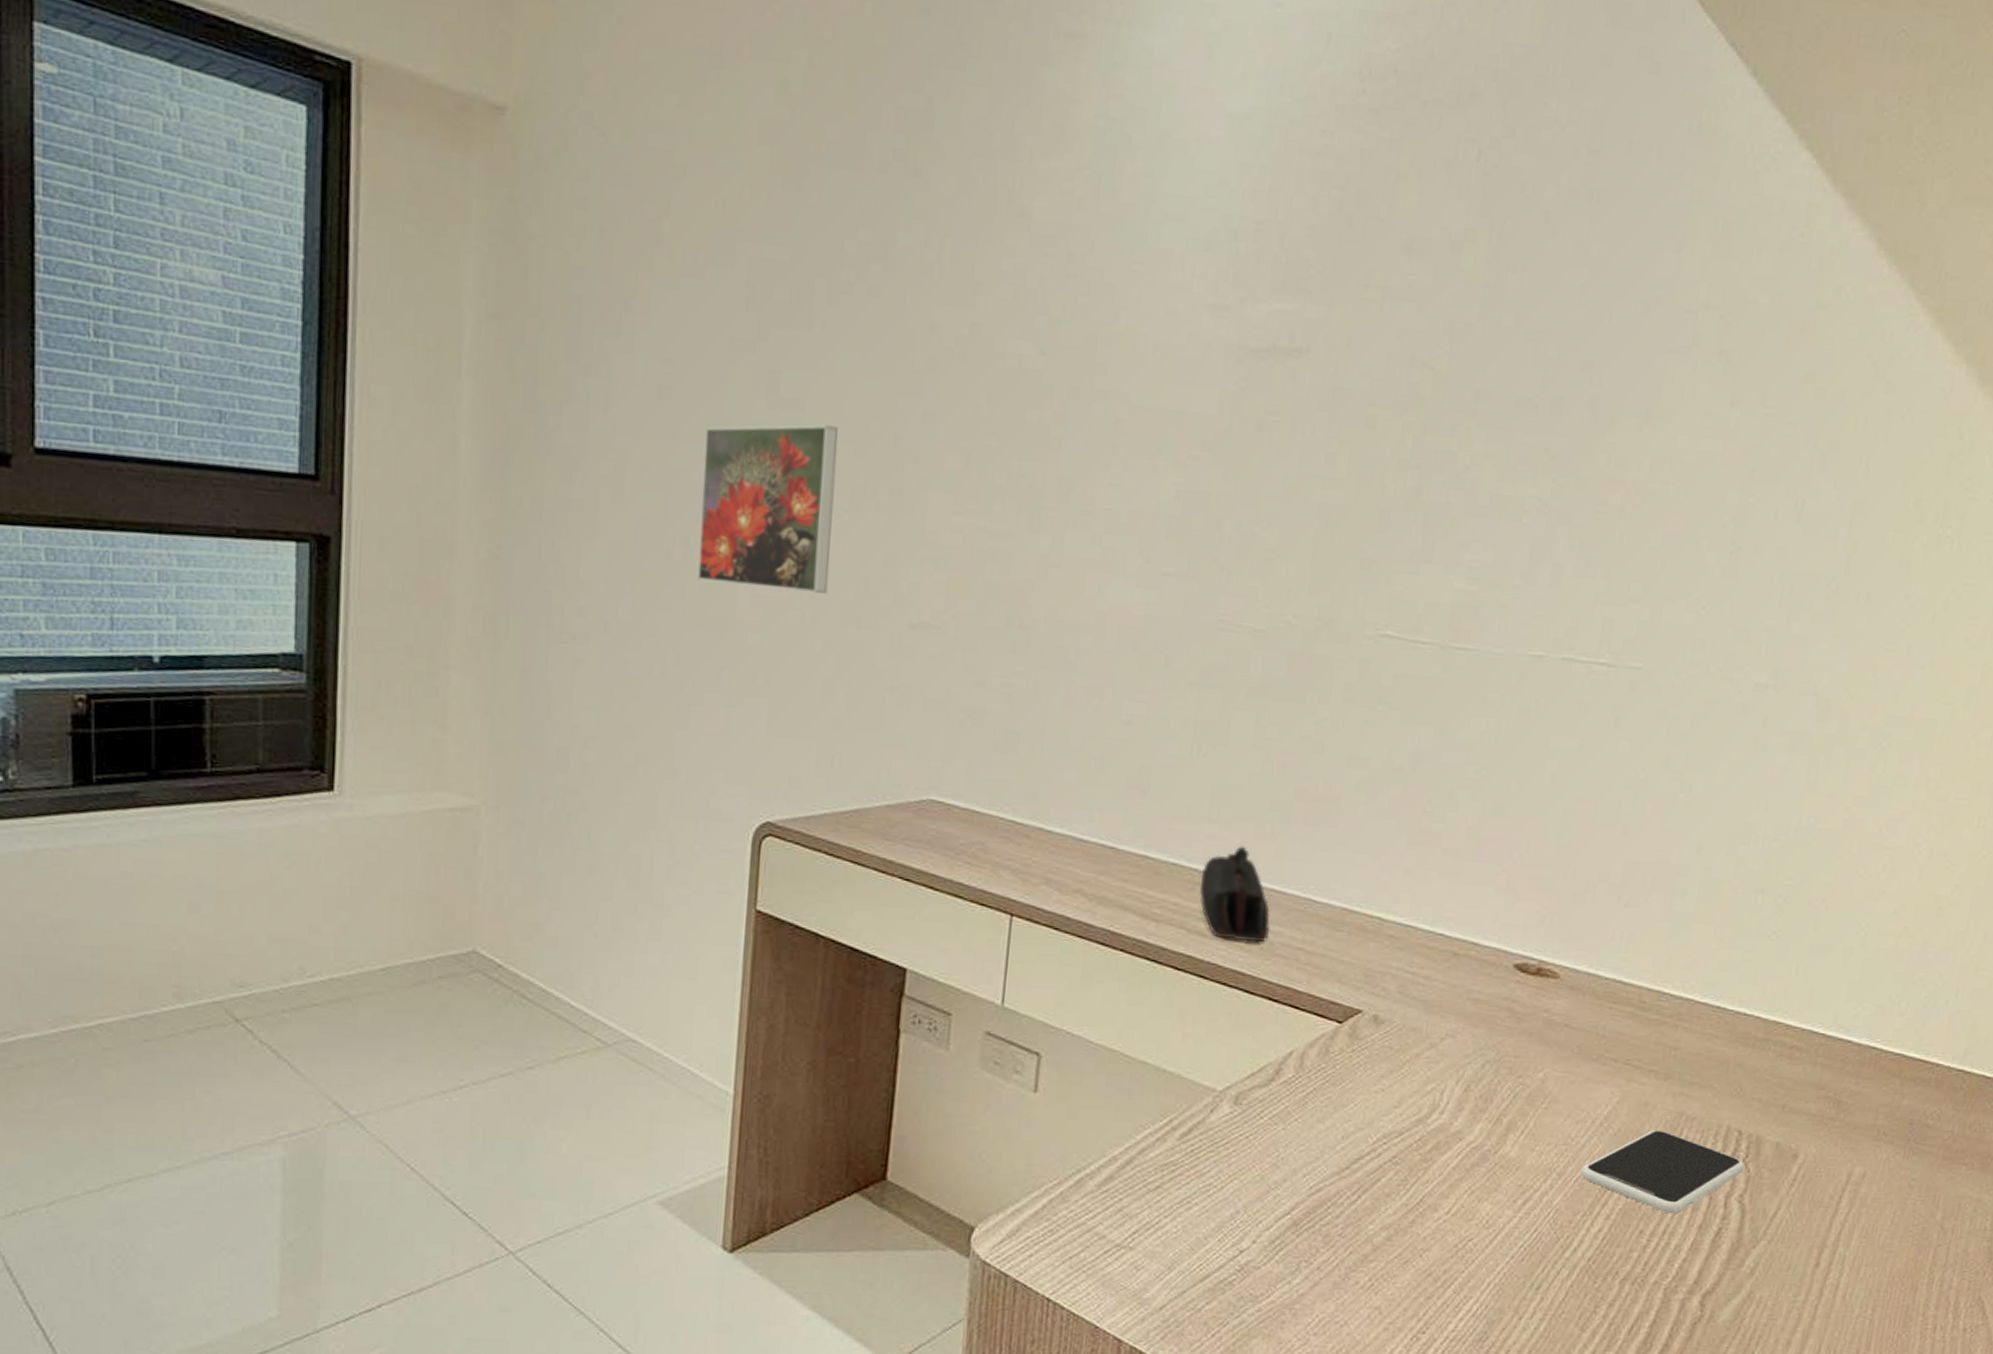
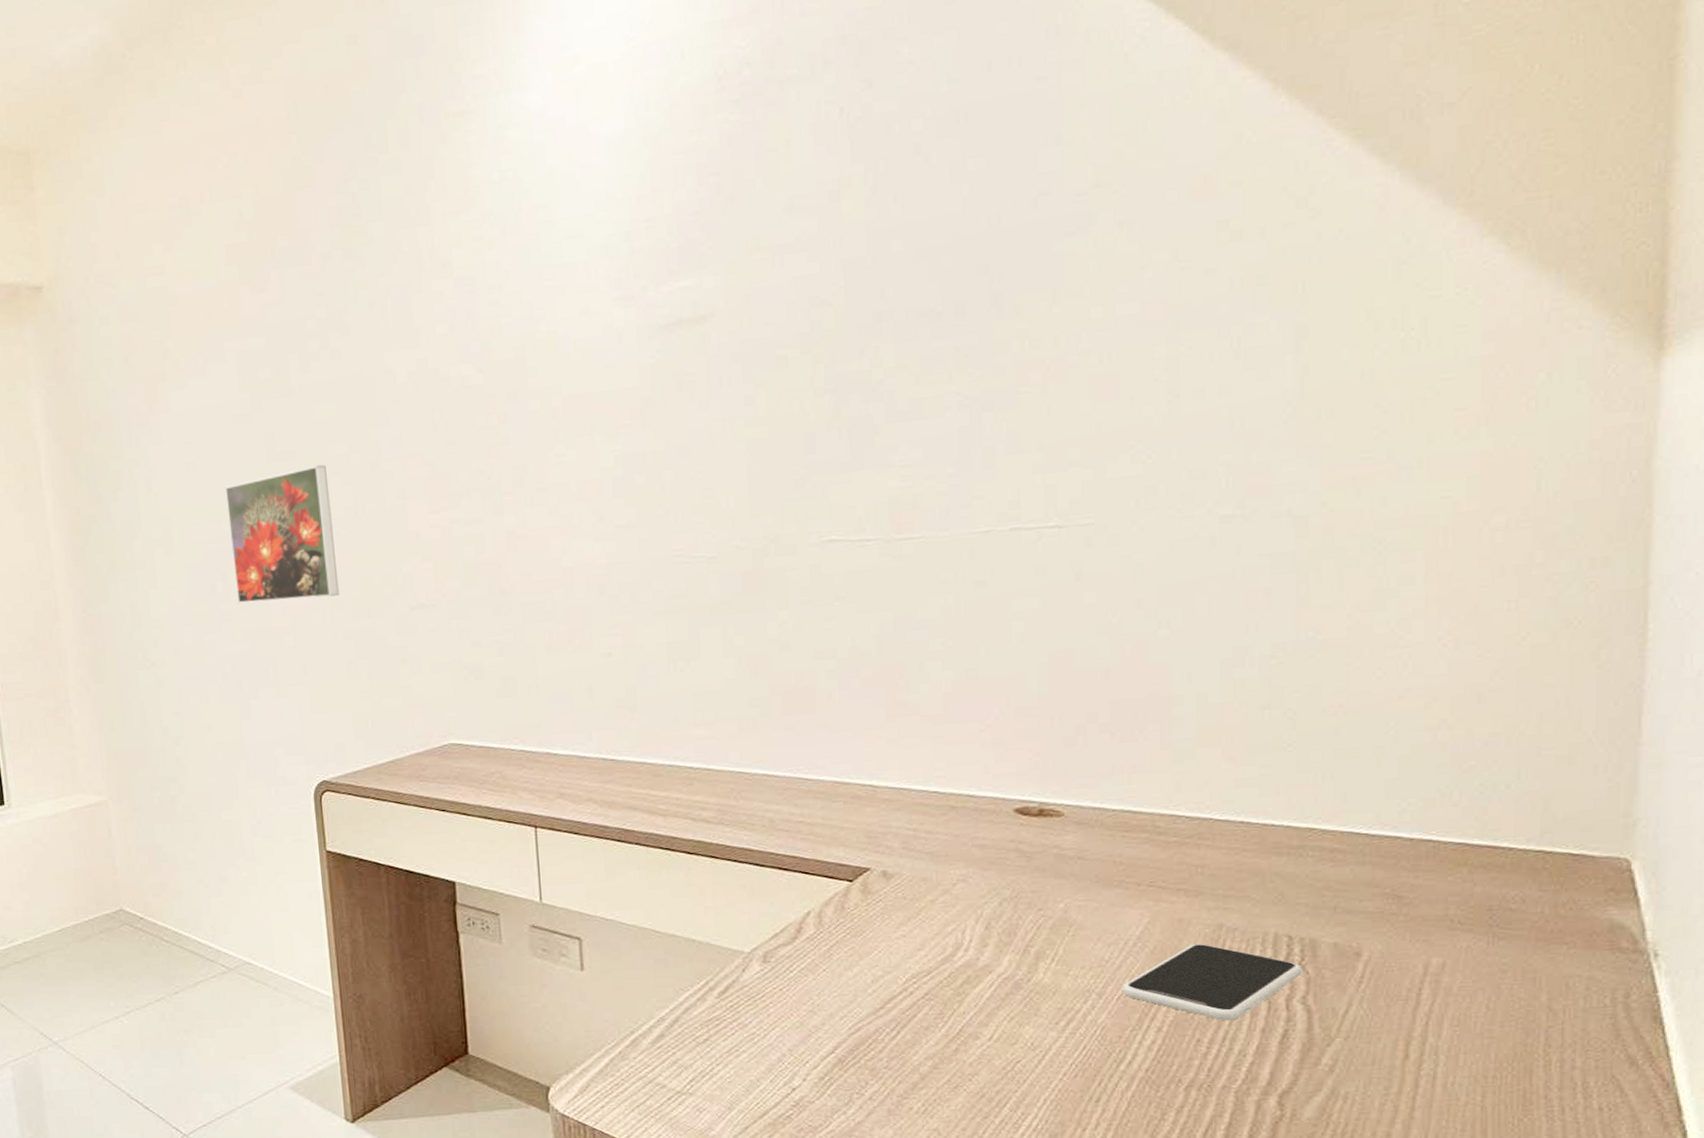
pencil case: present [1200,846,1270,943] -> none [696,741,769,823]

